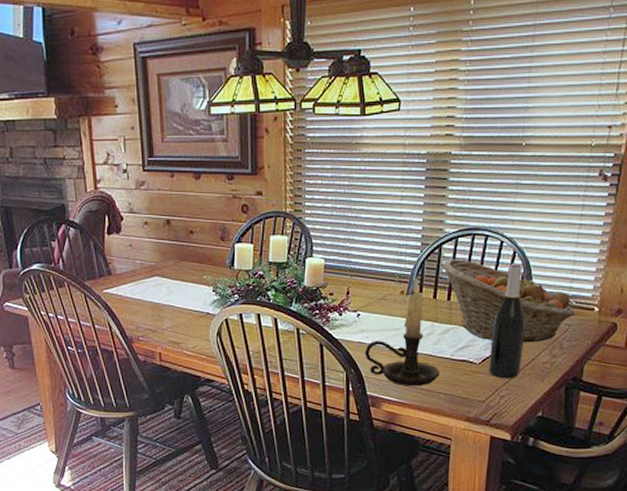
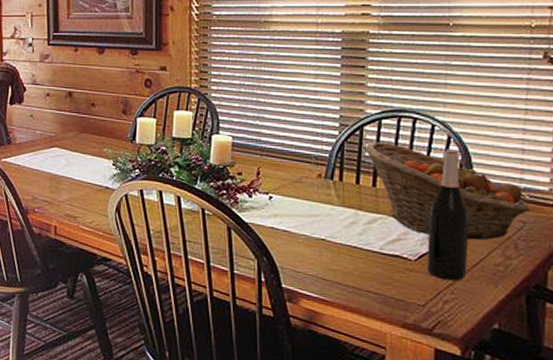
candle holder: present [364,276,440,386] -> none [278,159,367,282]

